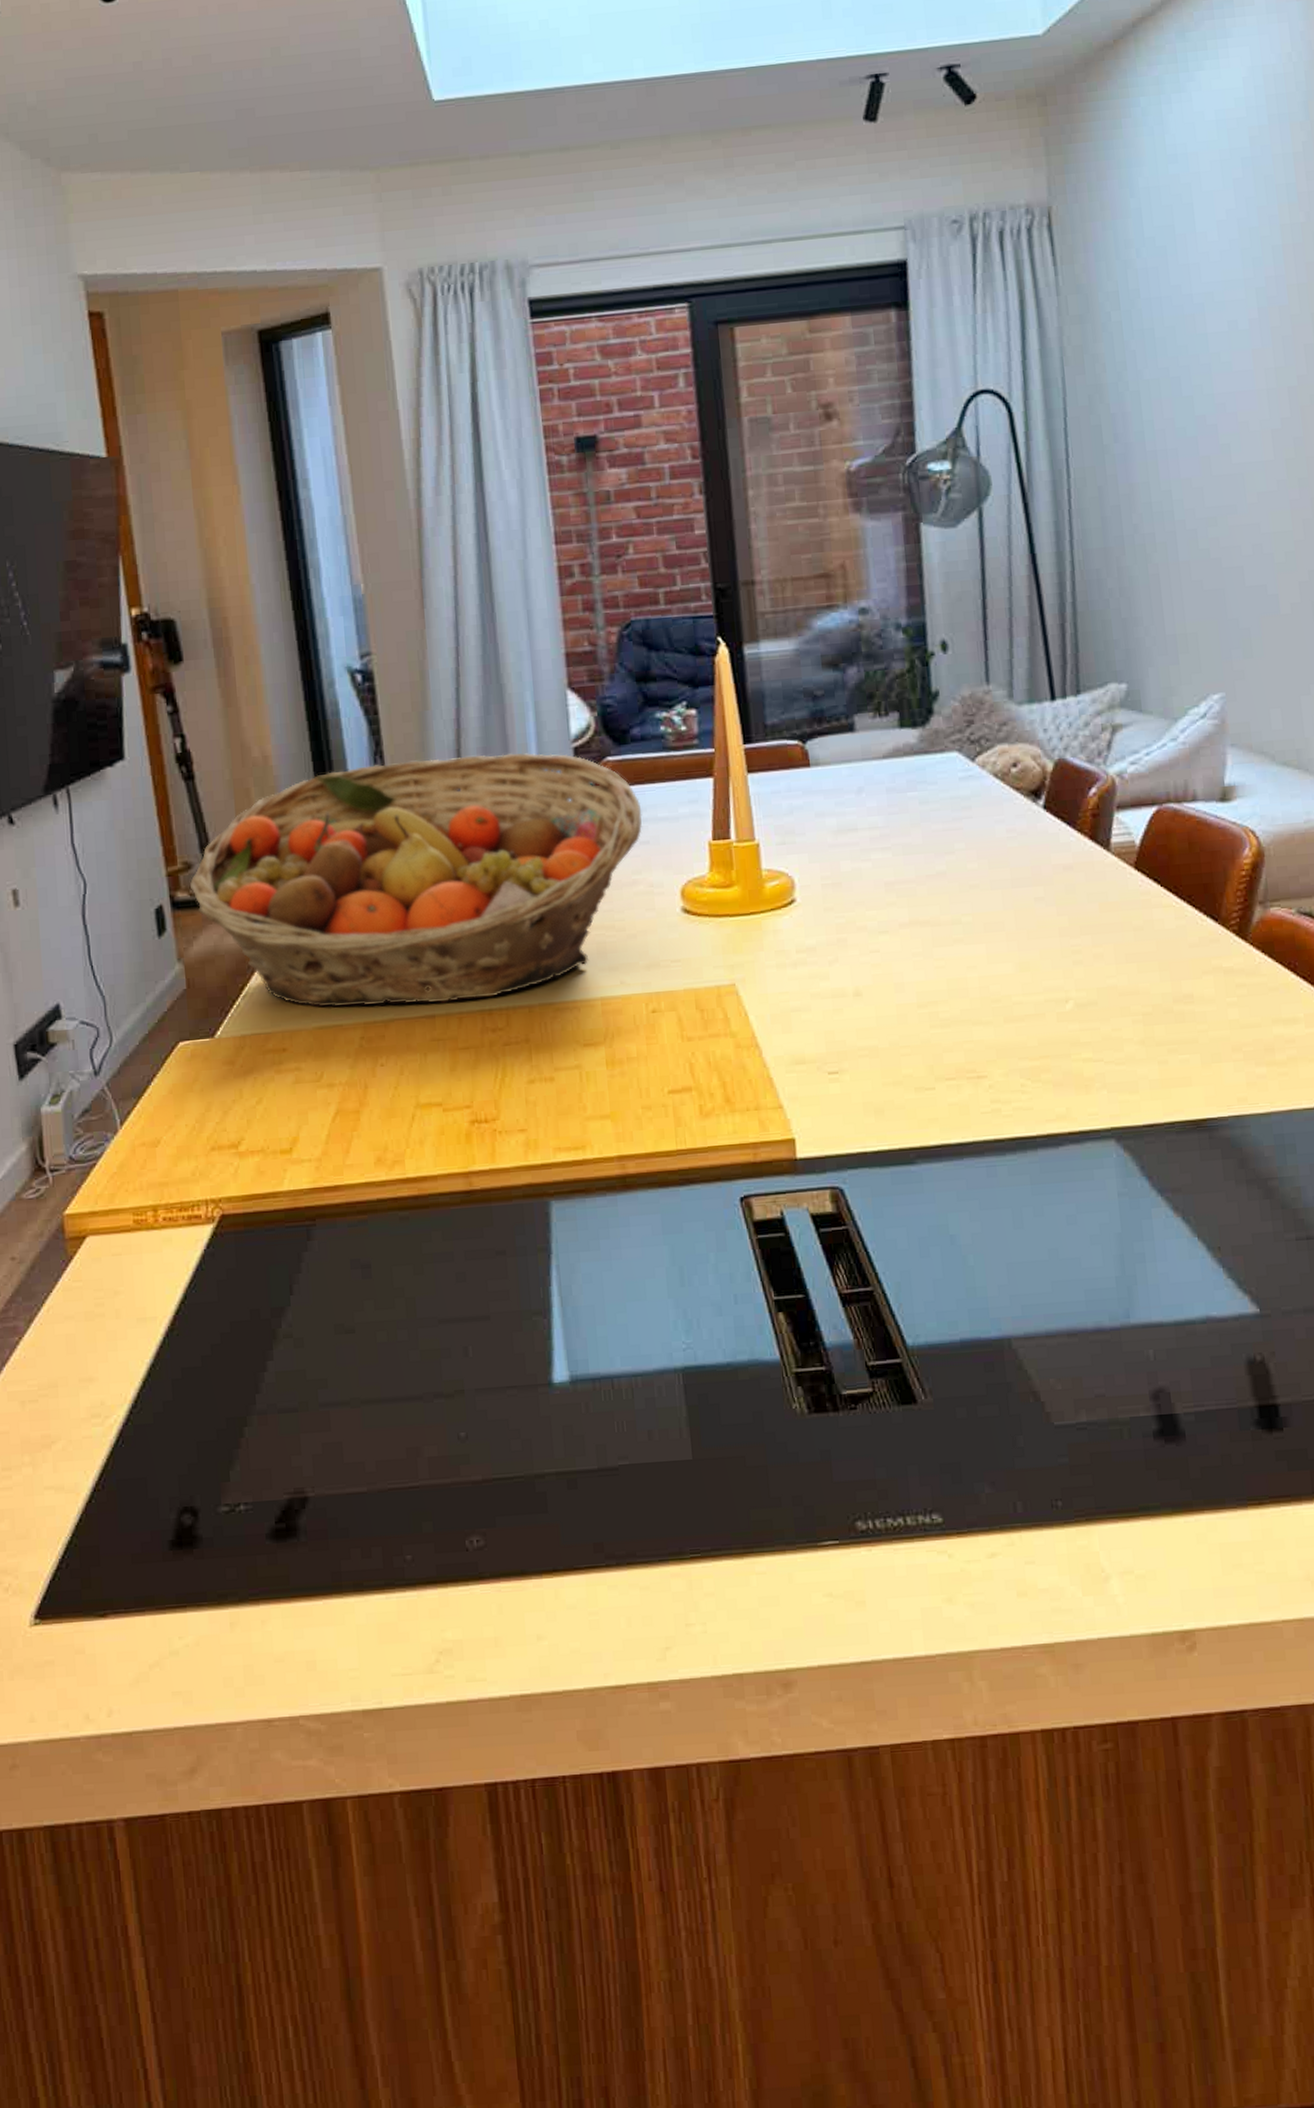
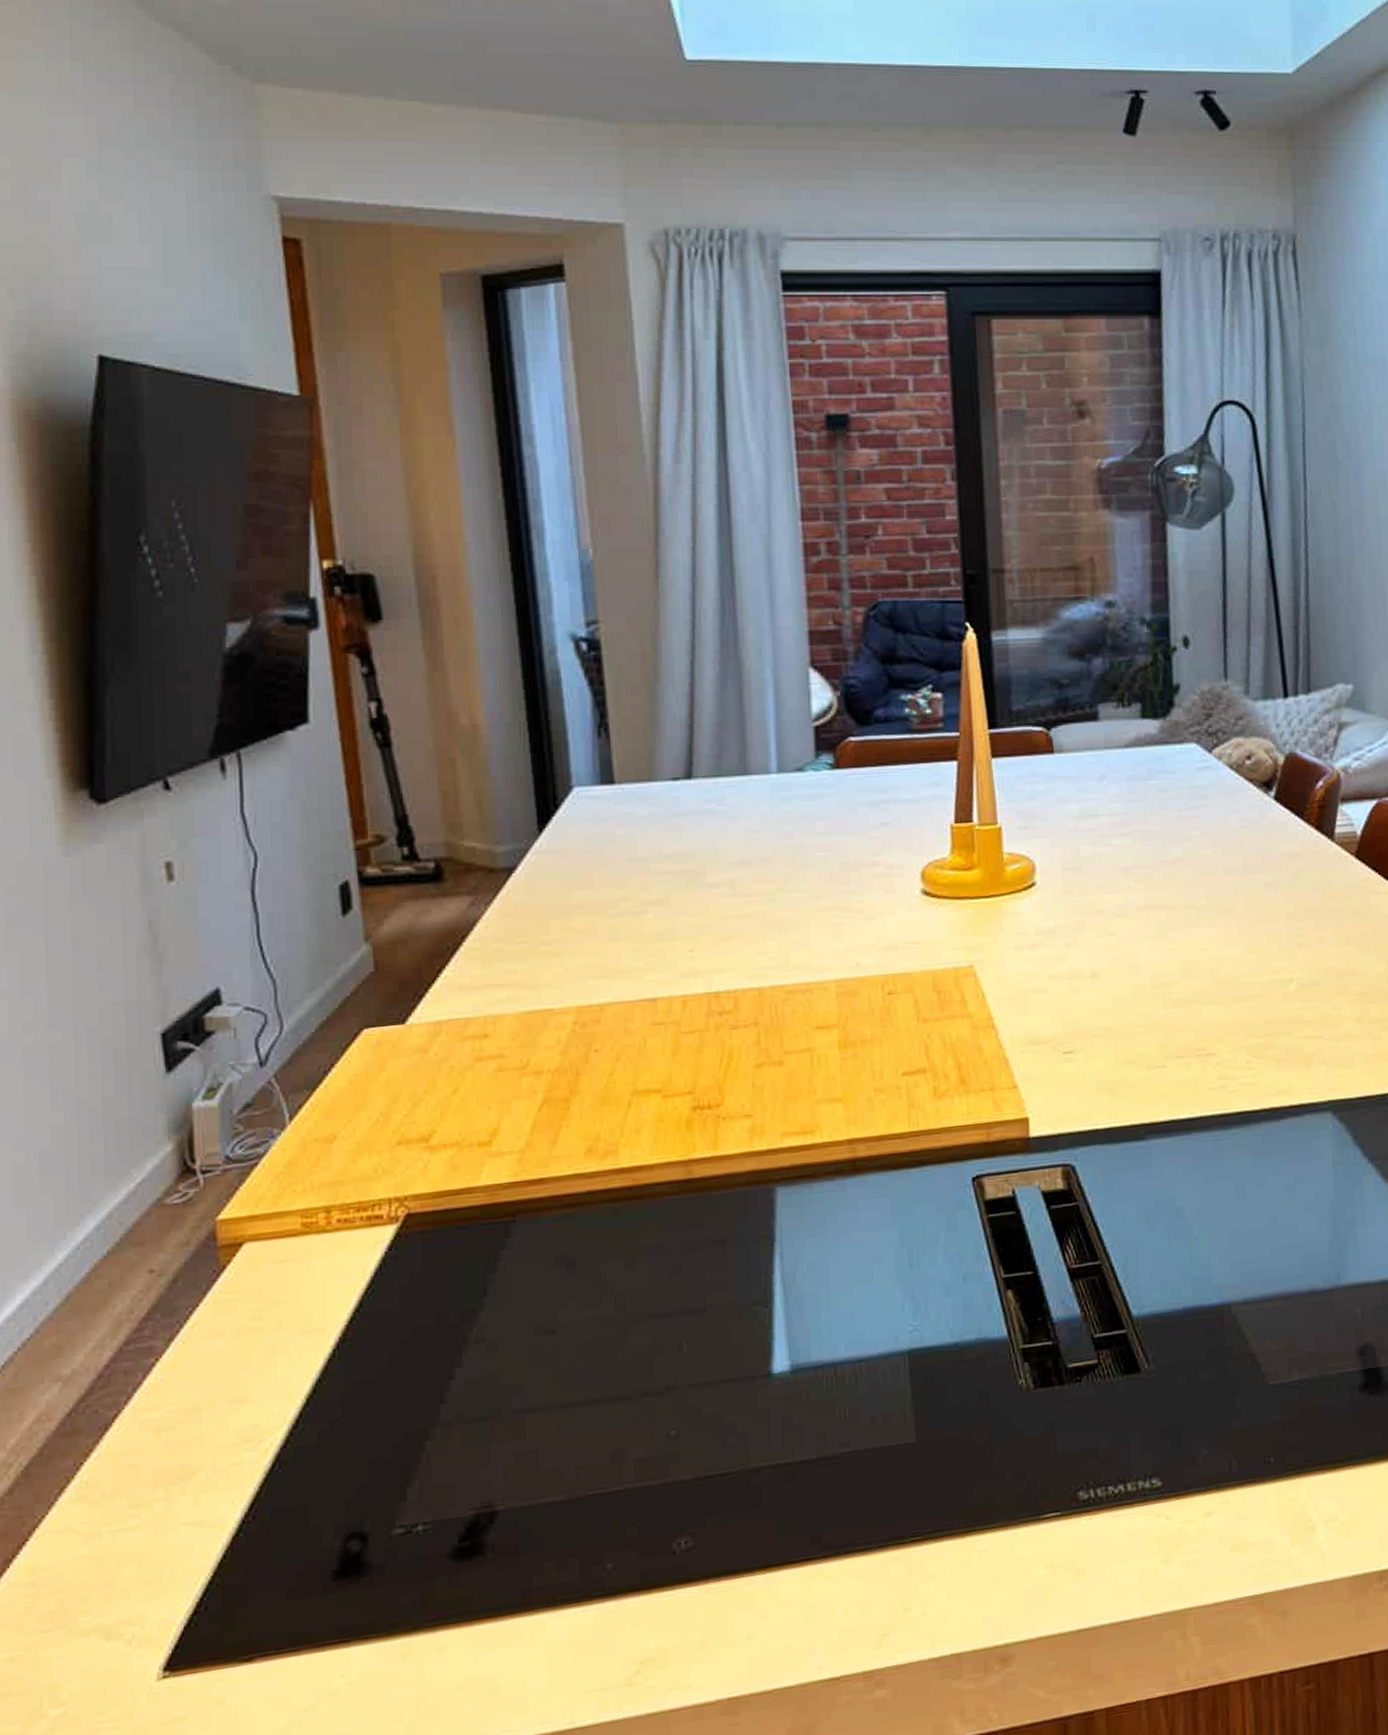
fruit basket: present [190,753,642,1007] -> none [382,730,884,991]

